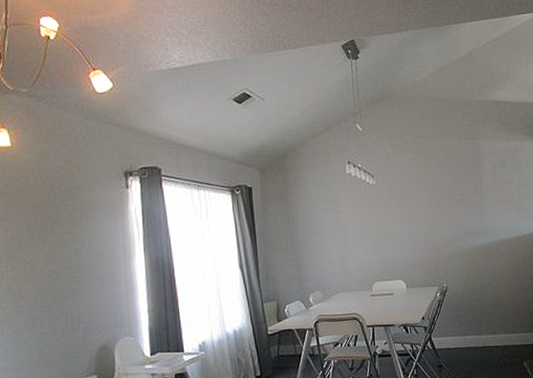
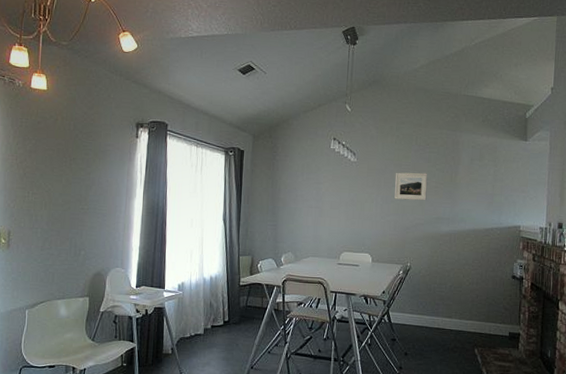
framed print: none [418,186,454,219] -> present [394,172,428,201]

